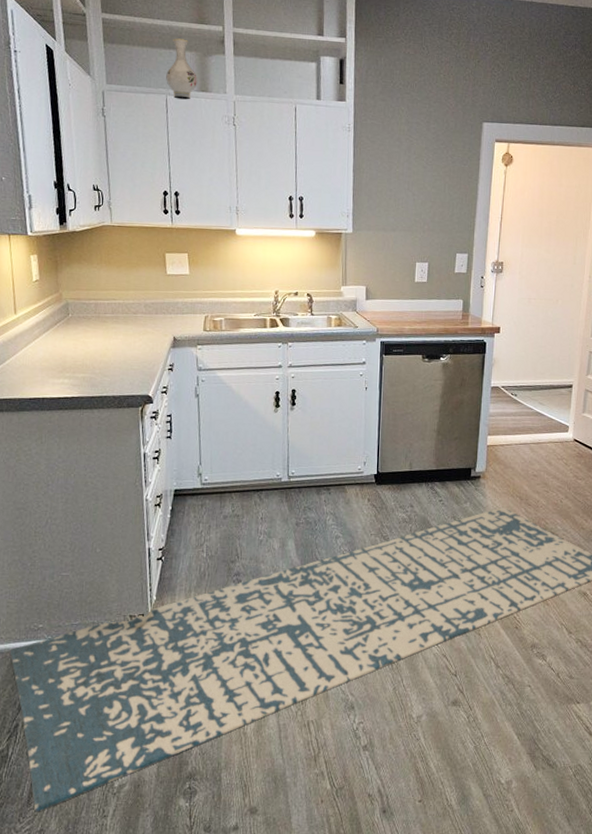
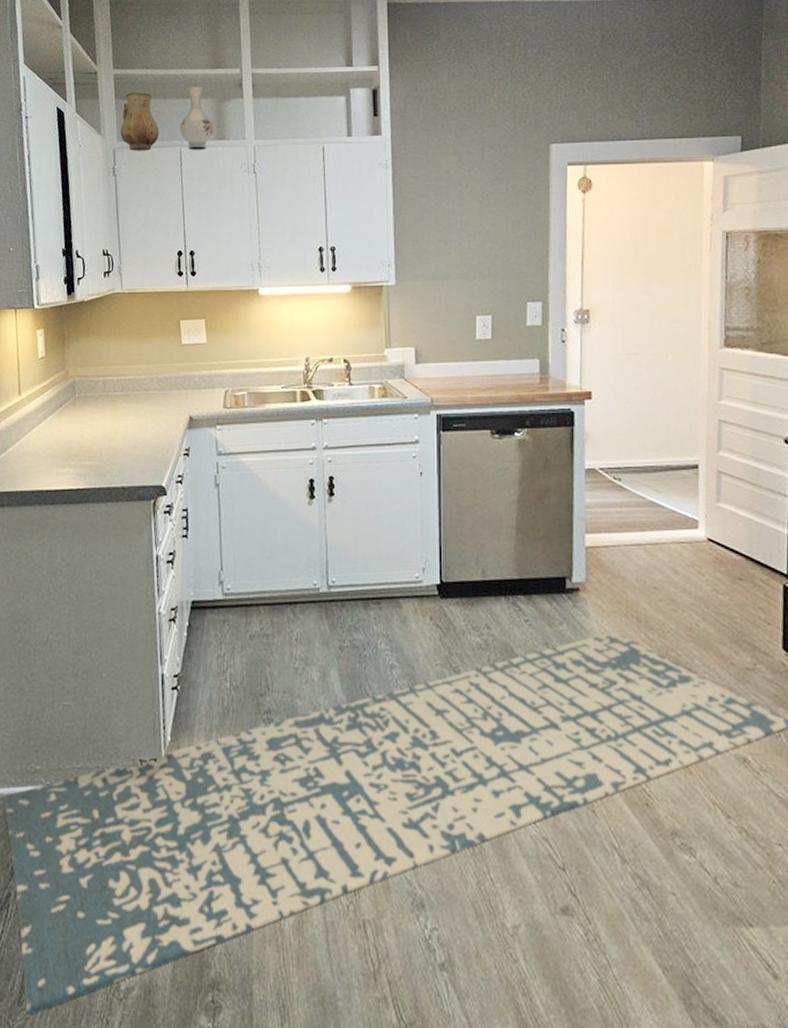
ceramic pitcher: none [109,38,147,96] -> present [120,92,160,151]

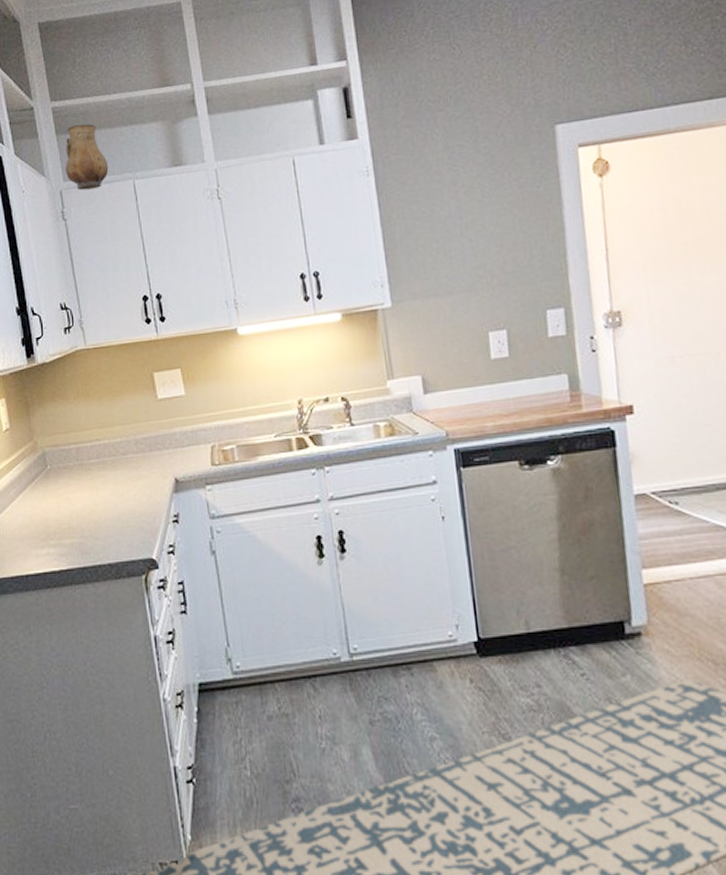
vase: present [180,86,214,150] -> none [130,109,168,182]

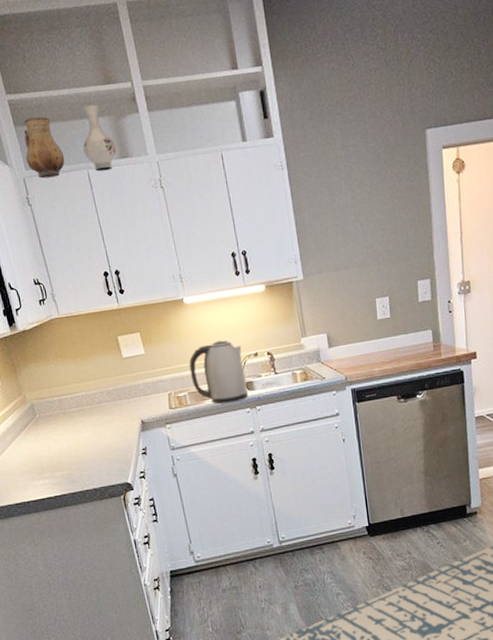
vase: none [130,109,168,182] -> present [83,104,116,172]
kettle: none [239,380,315,463] -> present [189,340,249,405]

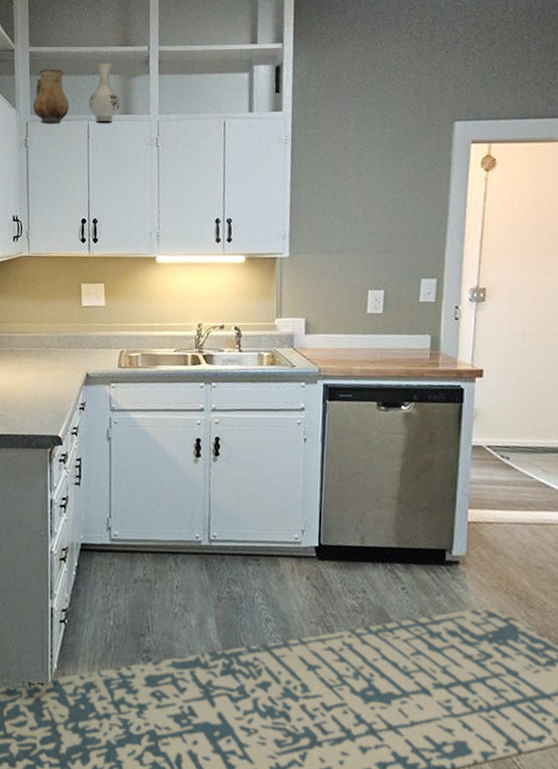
kettle: present [189,340,249,405] -> none [147,305,208,374]

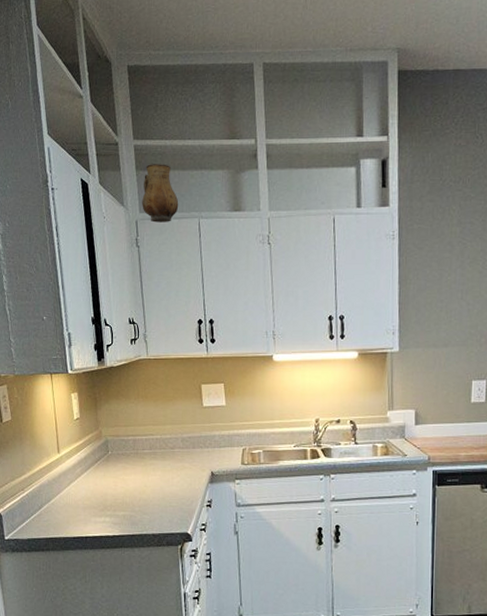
vase: present [88,63,120,124] -> none [198,157,230,222]

